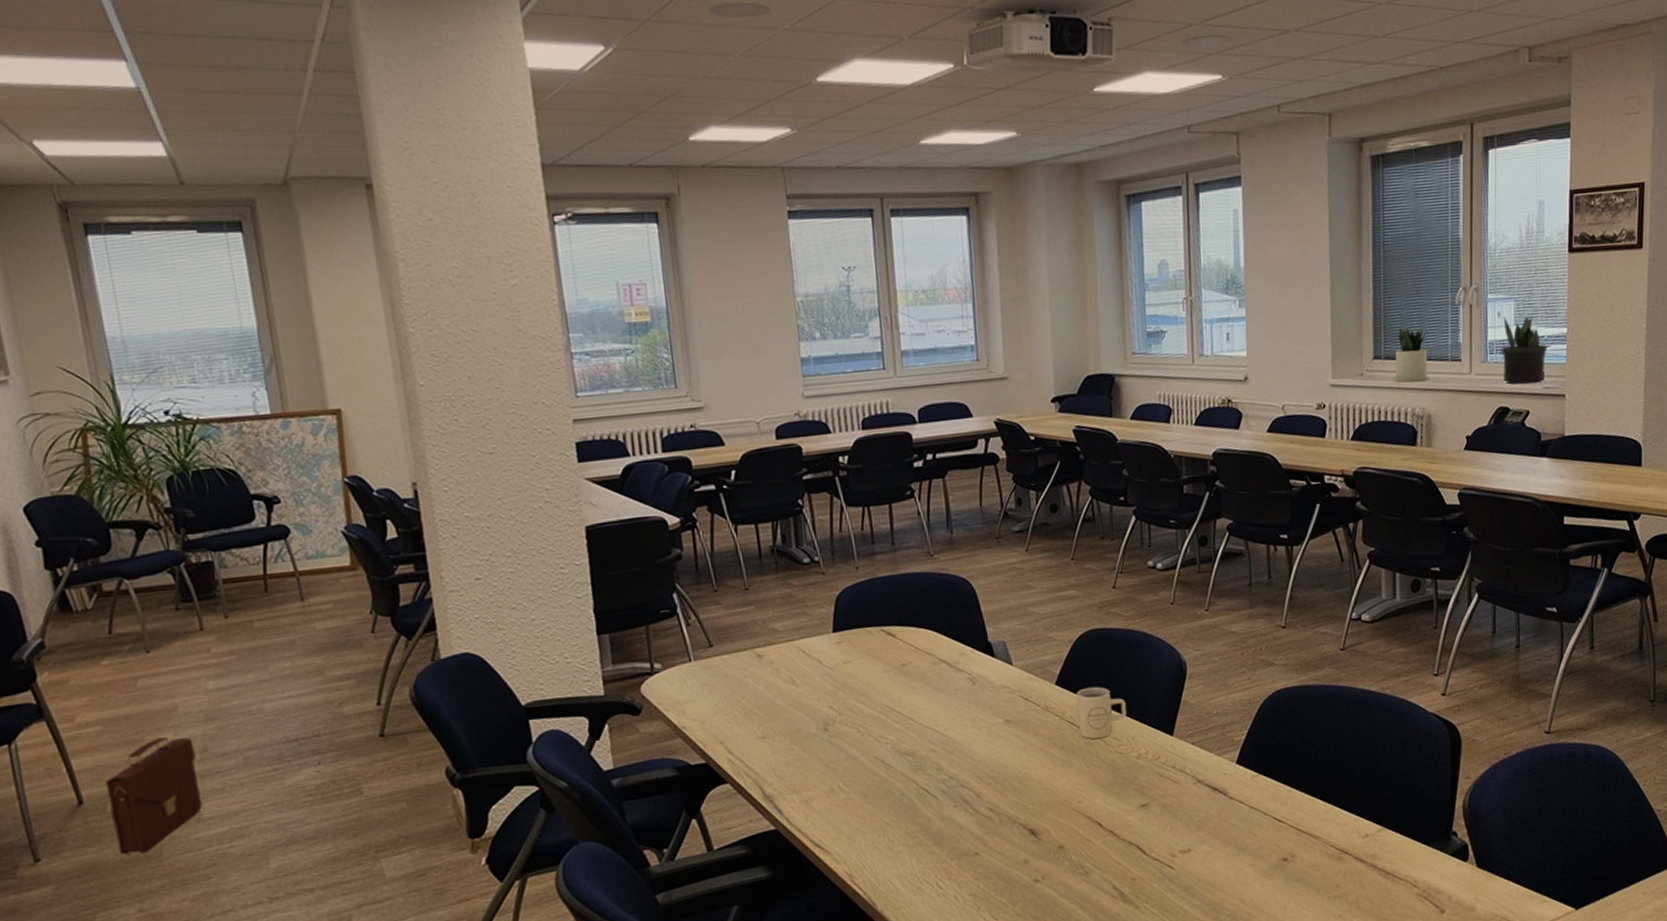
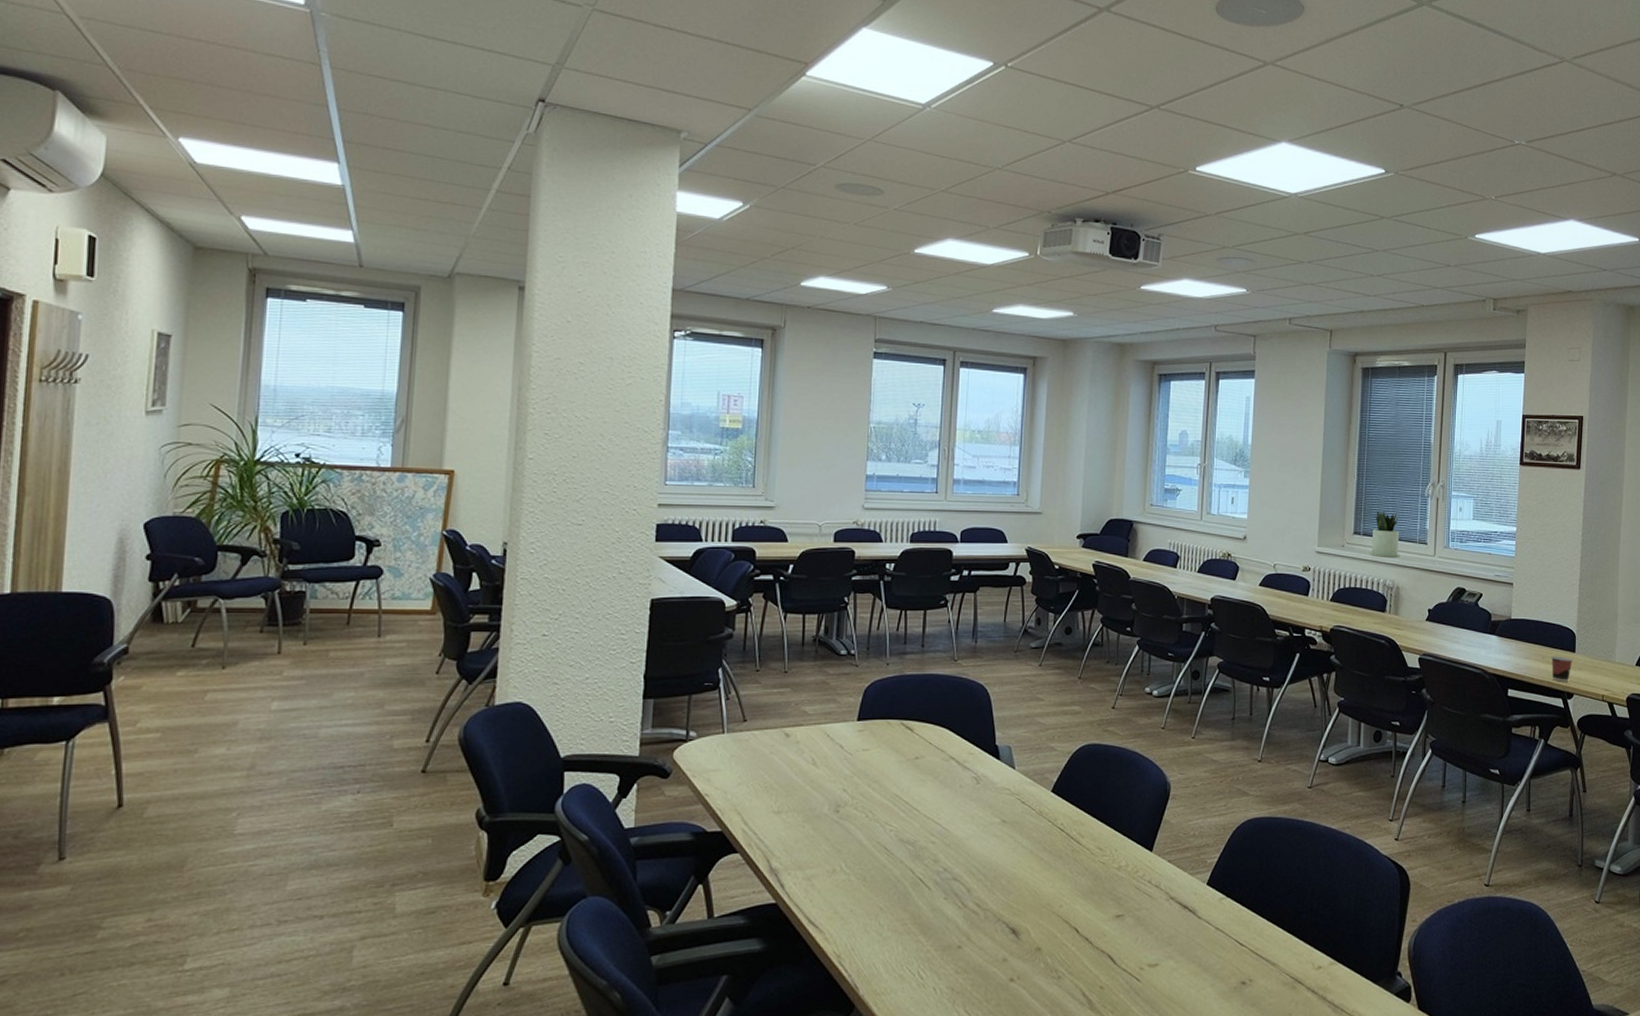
briefcase: present [105,737,203,855] -> none [144,751,244,862]
mug: present [1076,686,1127,740] -> none [1067,797,1114,848]
planter: present [1501,315,1548,385] -> none [1461,511,1500,571]
cup: none [1614,472,1639,502] -> present [1552,656,1573,682]

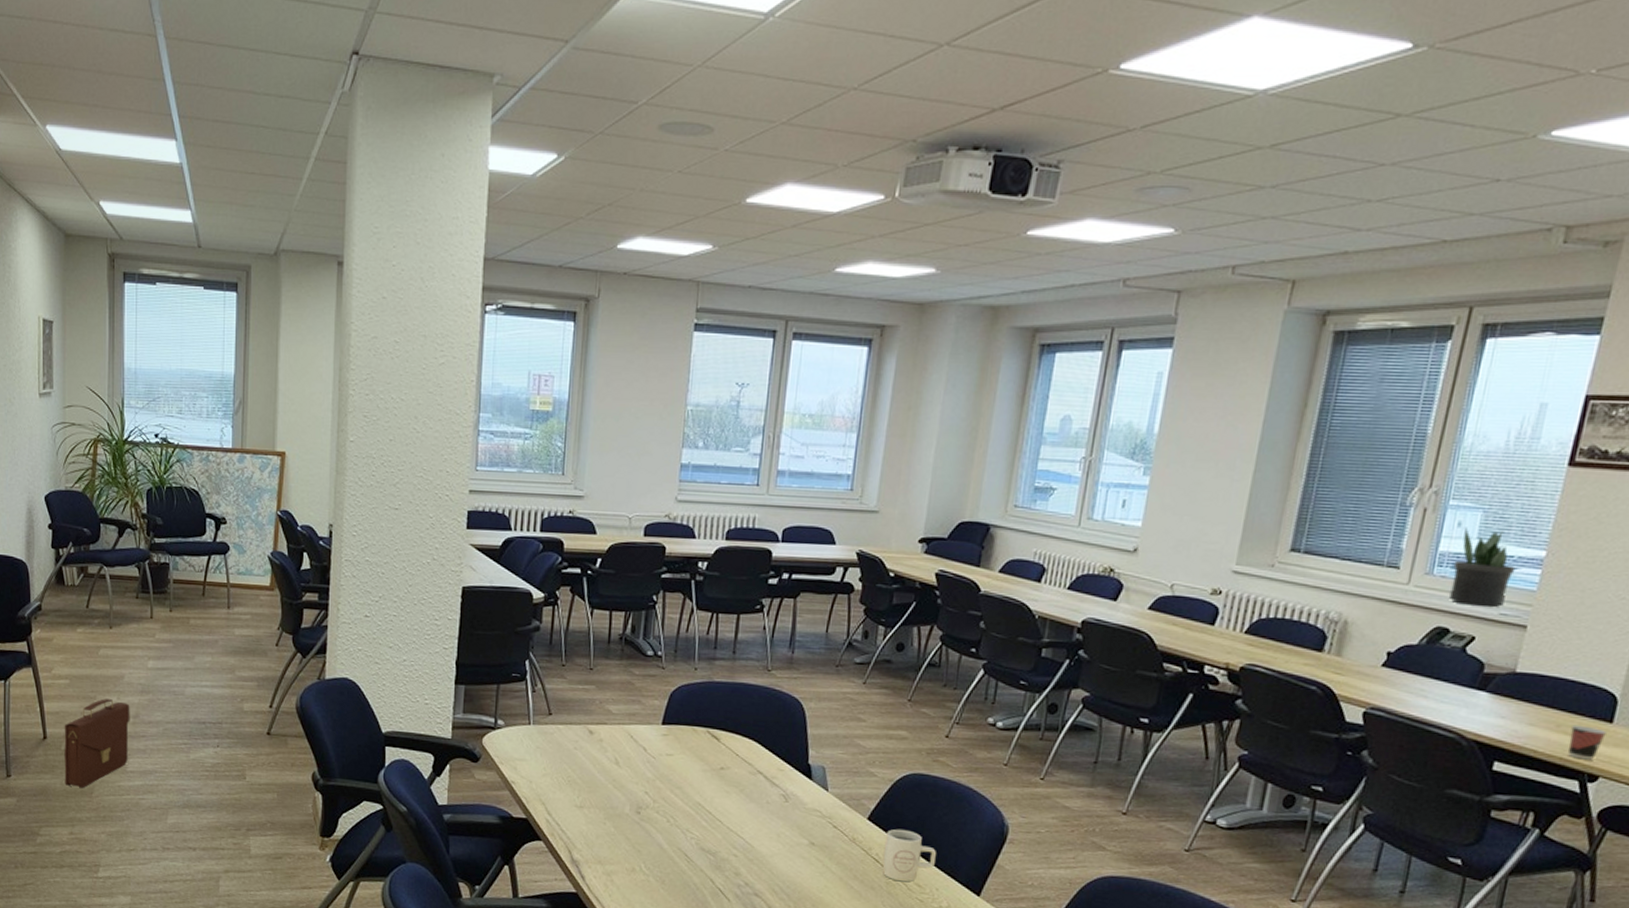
briefcase: none [144,751,244,862] -> present [64,699,130,789]
mug: none [1067,797,1114,848] -> present [882,829,937,882]
planter: present [1369,510,1401,559] -> none [1309,522,1363,585]
planter: none [1461,511,1500,571] -> present [1449,527,1516,608]

